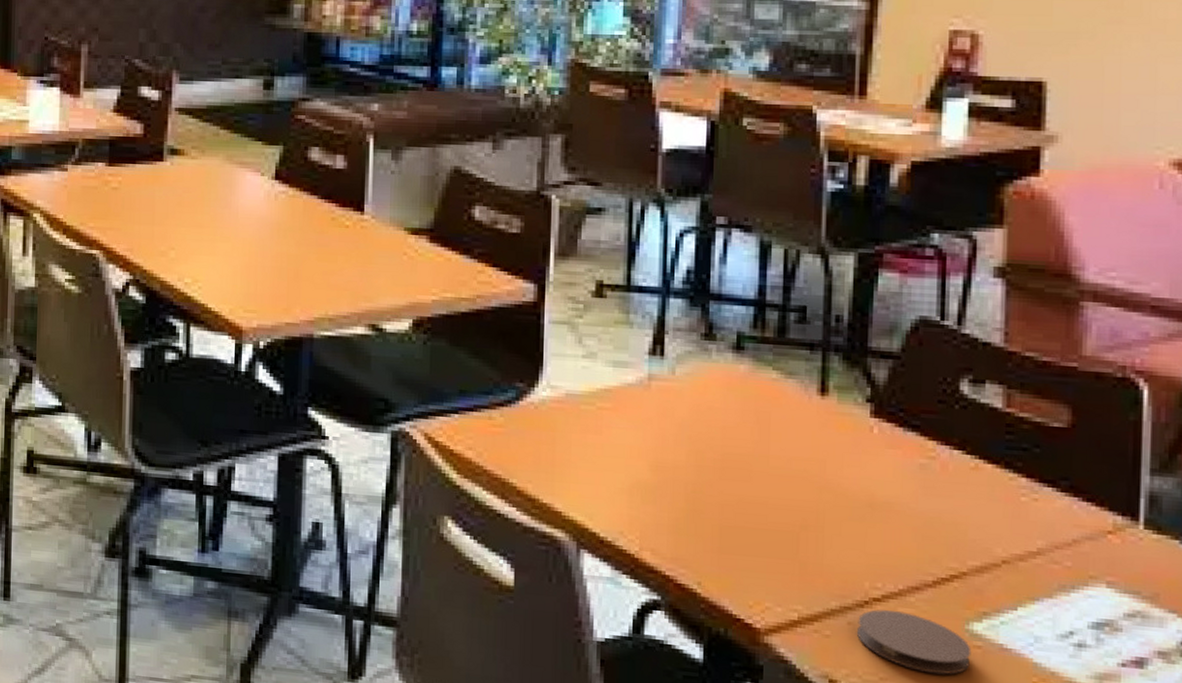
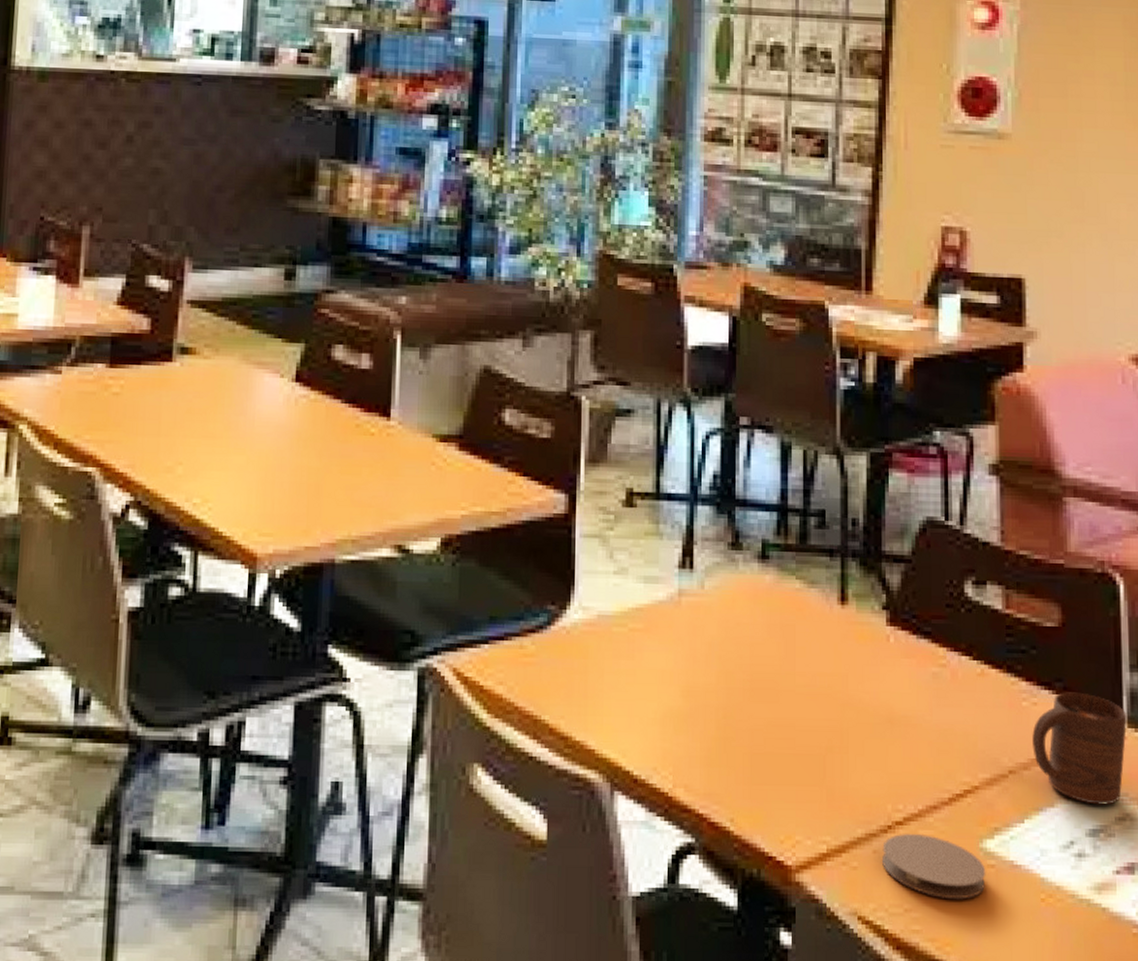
cup: none [1030,490,1143,601] -> present [1032,692,1127,805]

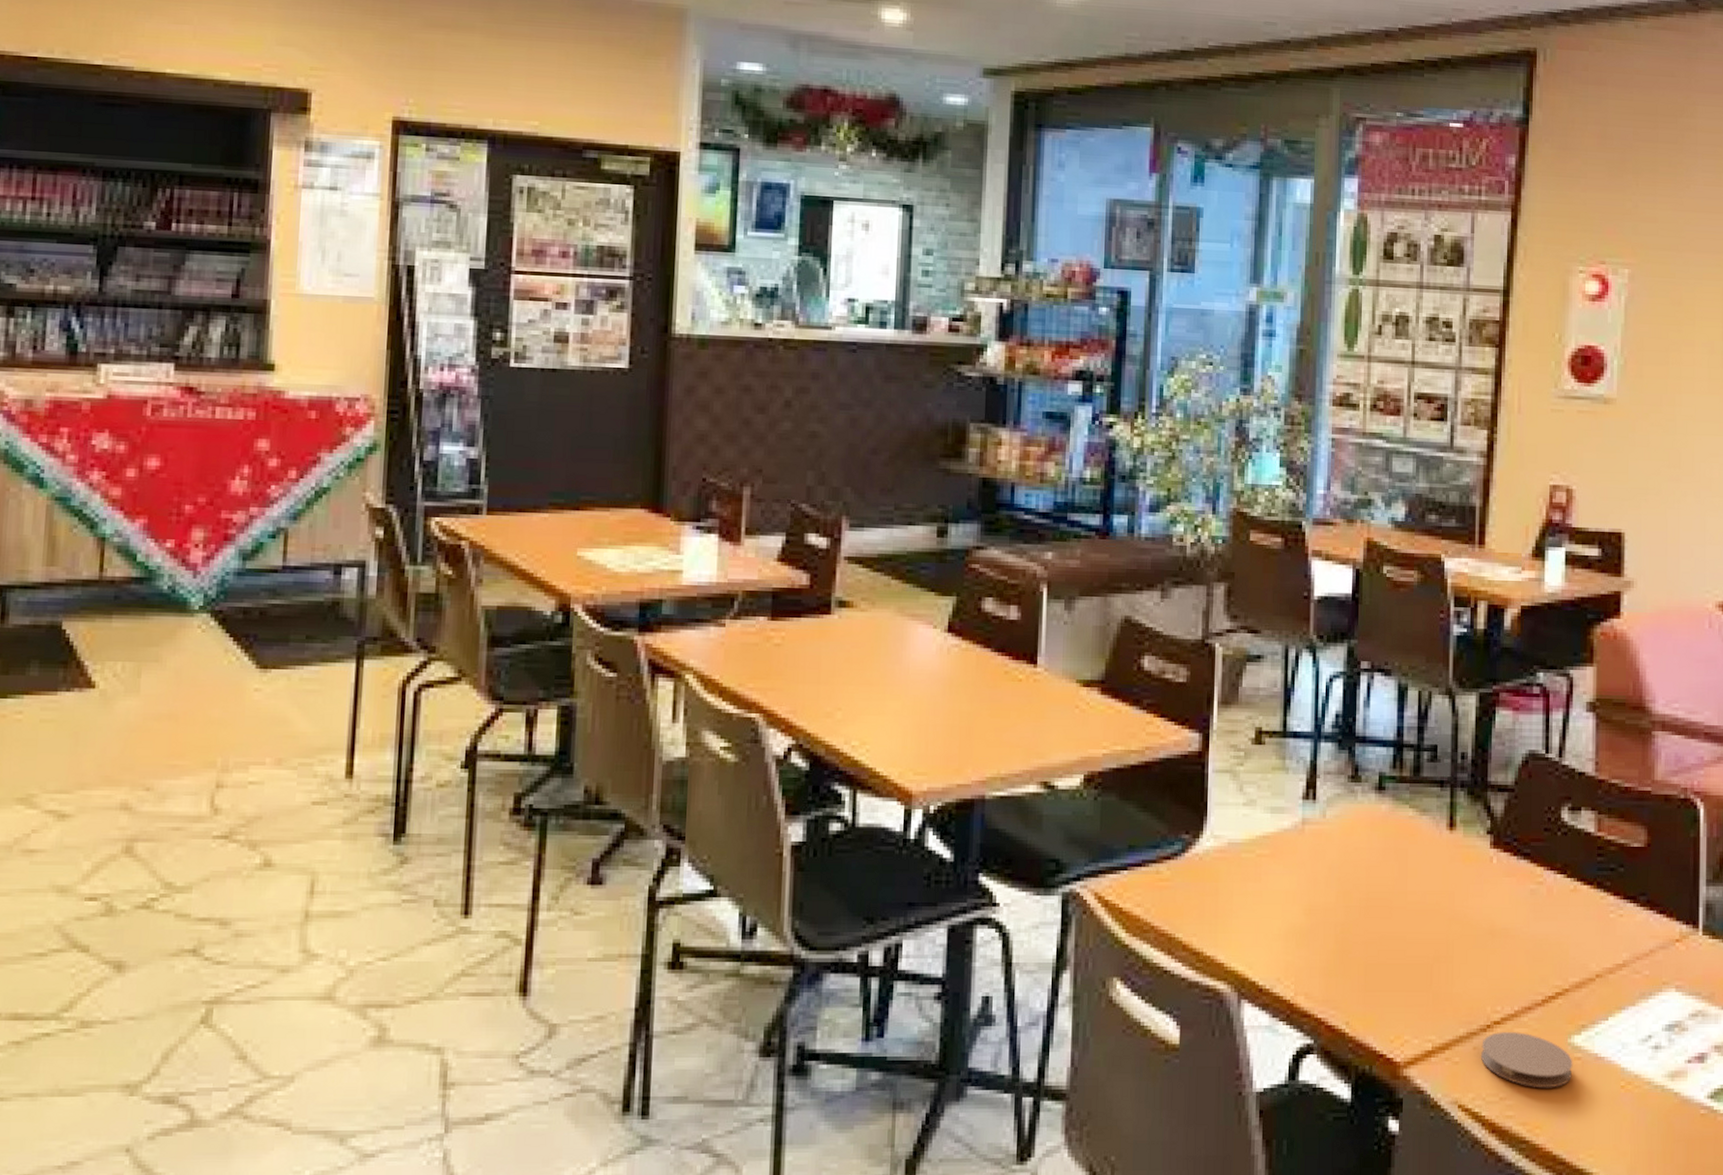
cup: present [1032,692,1127,805] -> none [1618,905,1702,1003]

